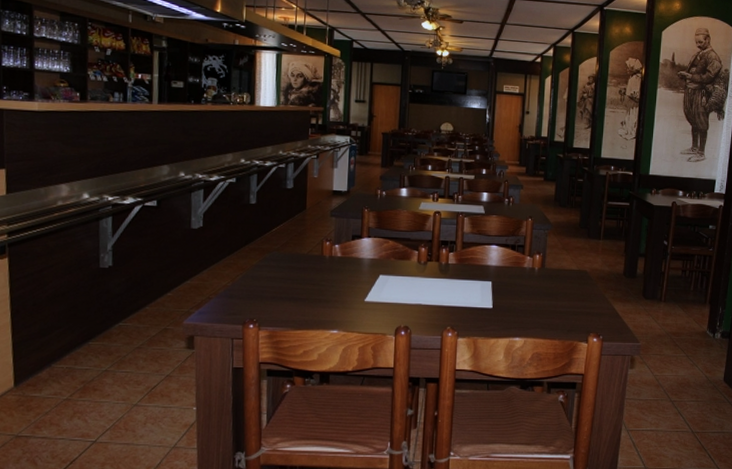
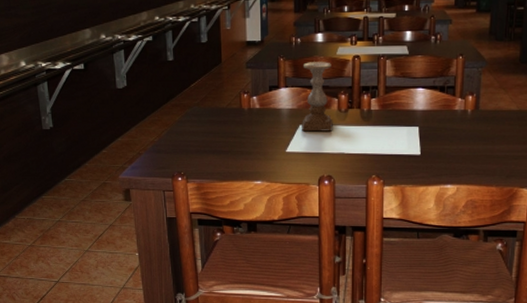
candle holder: none [382,214,414,283] -> present [302,62,333,132]

